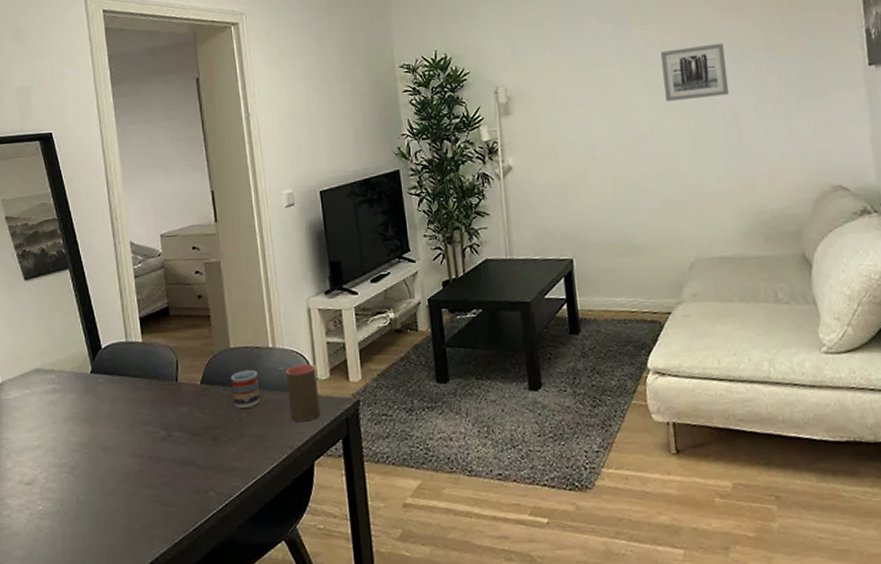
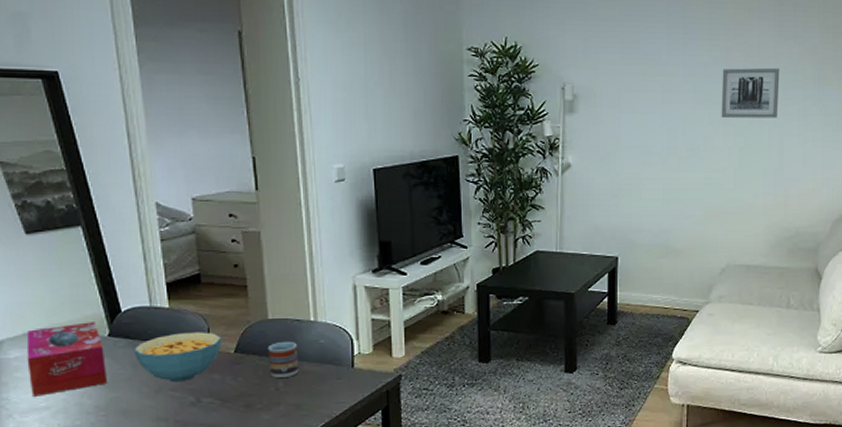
tissue box: none [23,359,91,436] -> present [26,322,108,397]
cereal bowl: none [112,364,189,417] -> present [134,332,222,383]
cup: present [285,364,320,423] -> none [327,339,361,393]

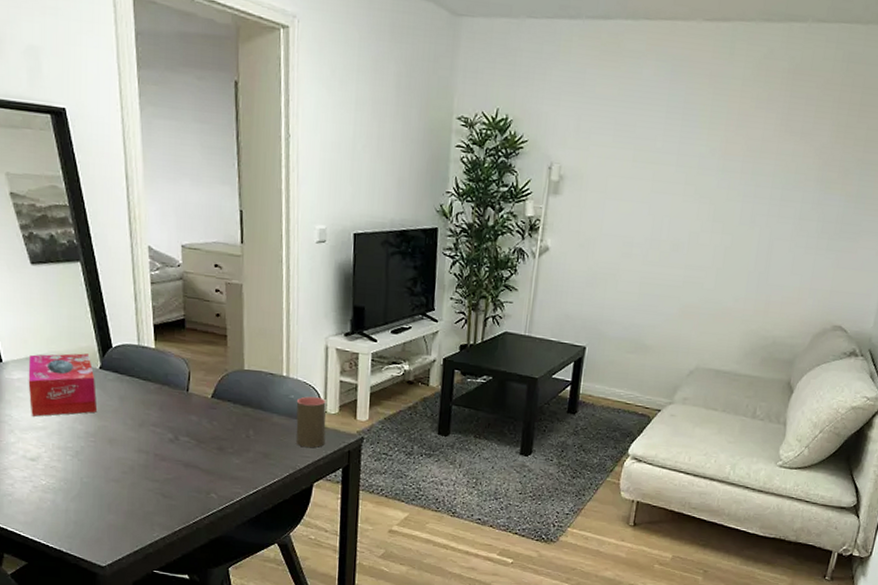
cereal bowl: present [134,332,222,383] -> none [122,373,201,420]
cup: present [267,341,299,378] -> none [241,392,270,427]
cup: none [327,339,361,393] -> present [296,396,326,448]
wall art: present [721,67,780,118] -> none [710,161,781,220]

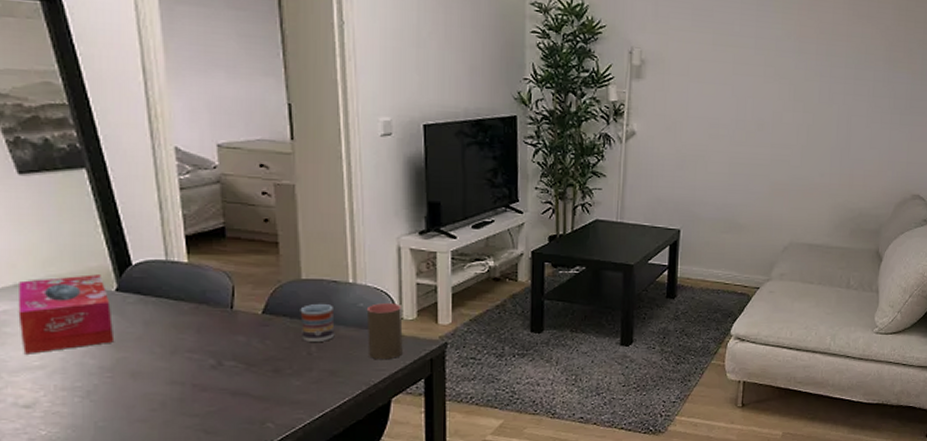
cup: none [241,392,270,427] -> present [300,303,335,342]

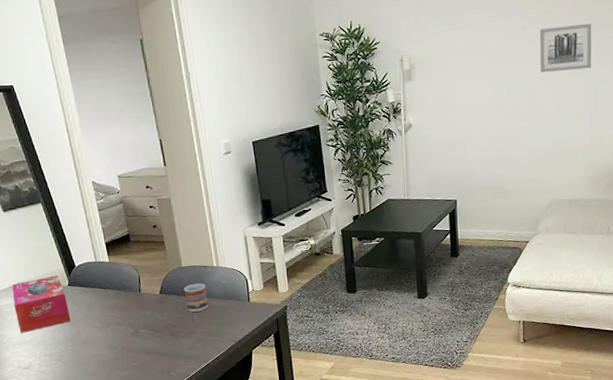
cup: present [366,303,403,360] -> none [228,279,256,322]
wall art: none [791,43,852,98] -> present [539,23,592,72]

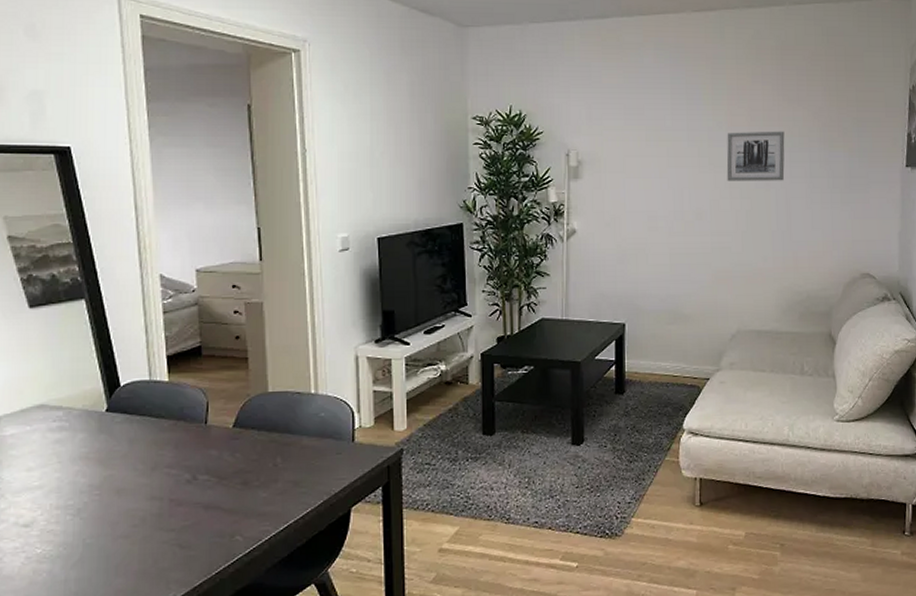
tissue box: present [12,275,71,333] -> none [23,397,104,475]
cup: present [183,283,209,312] -> none [267,414,298,453]

